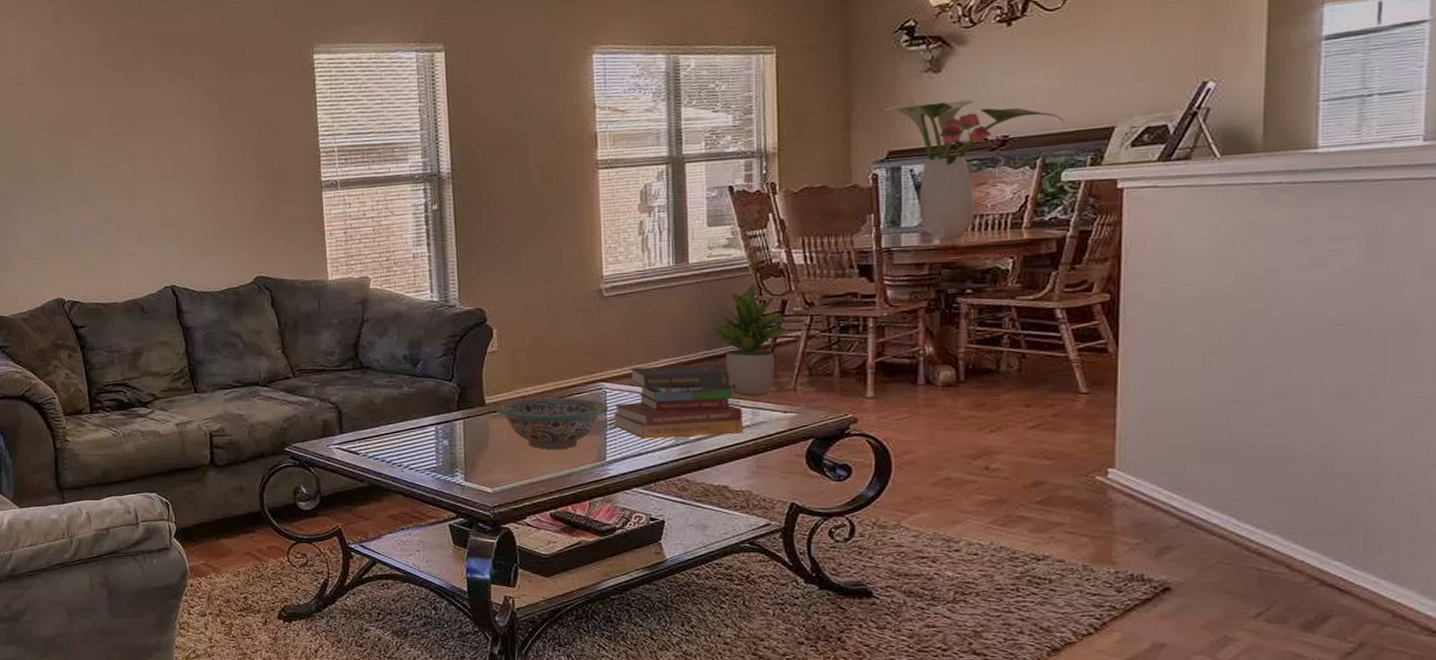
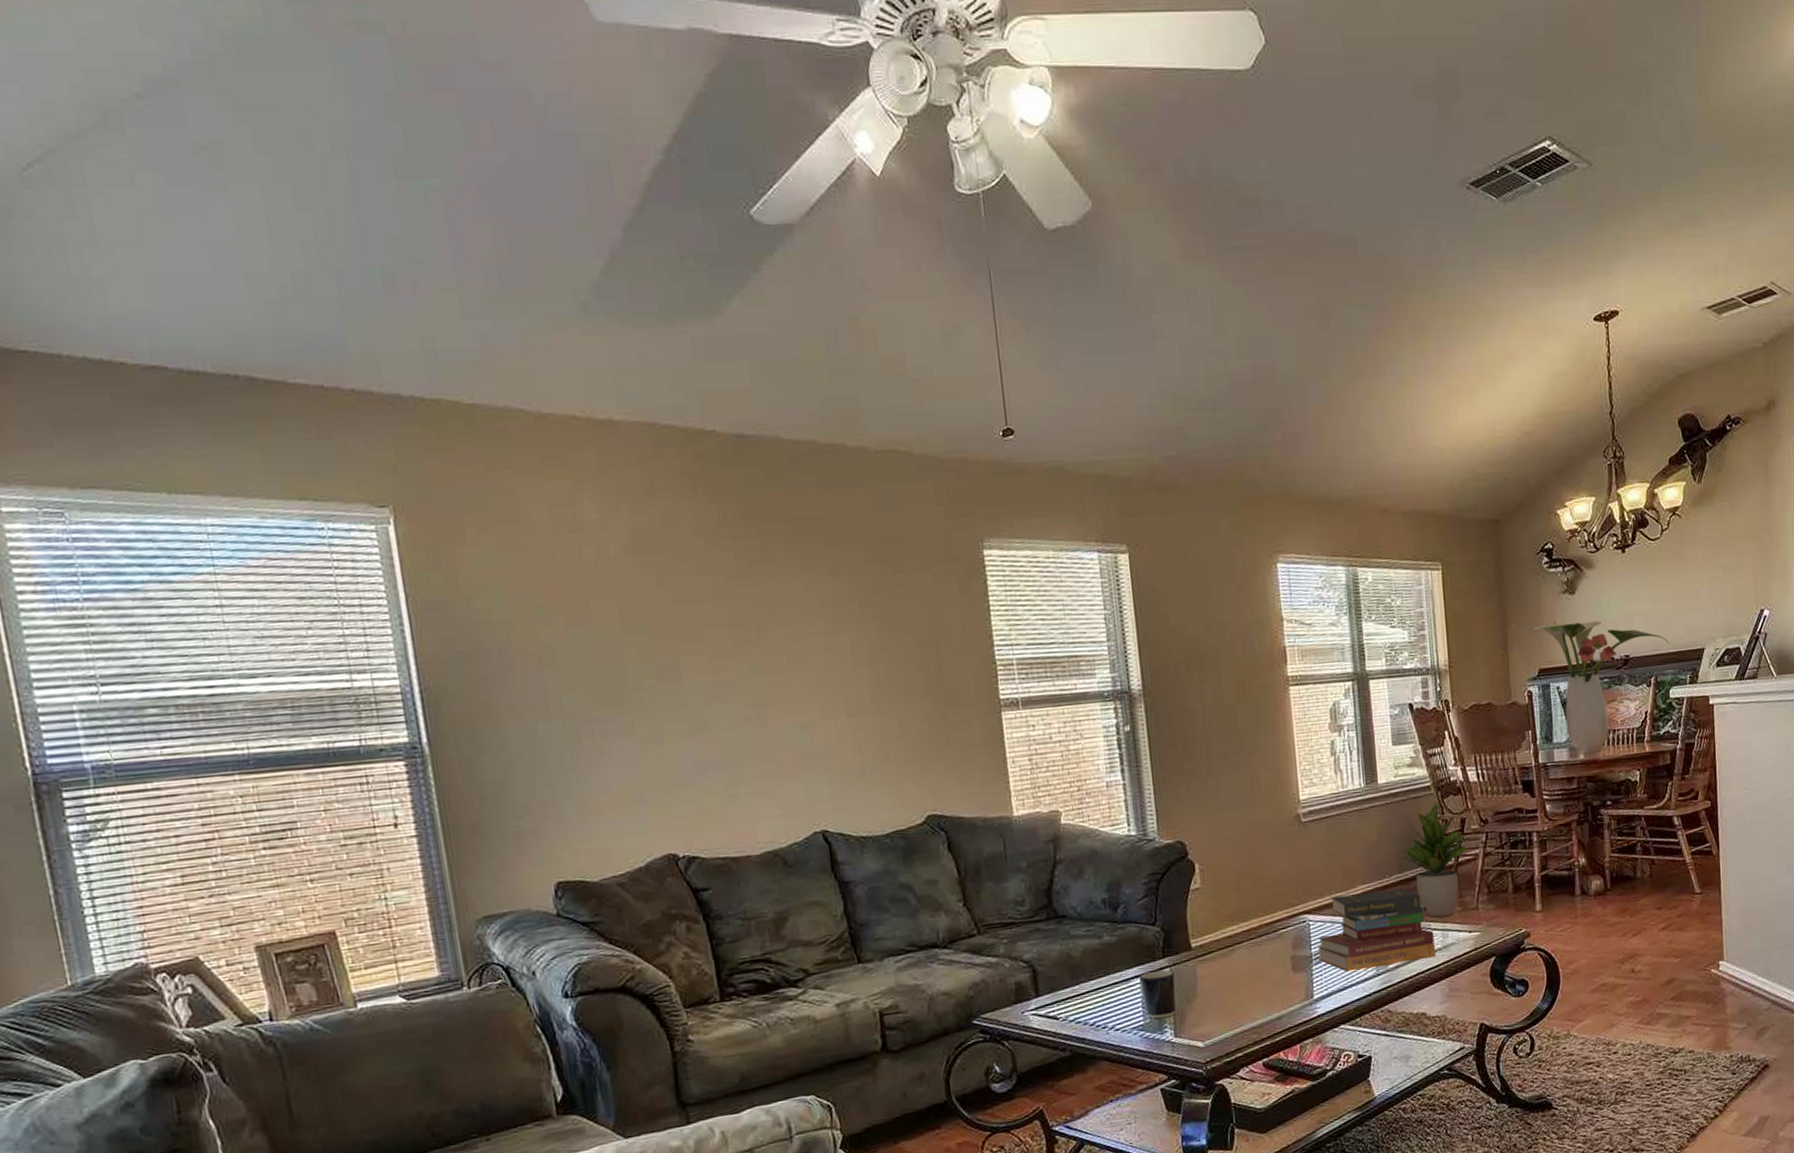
mug: none [434,421,468,464] -> present [1139,970,1176,1019]
decorative bowl: present [495,397,608,450] -> none [1201,933,1313,993]

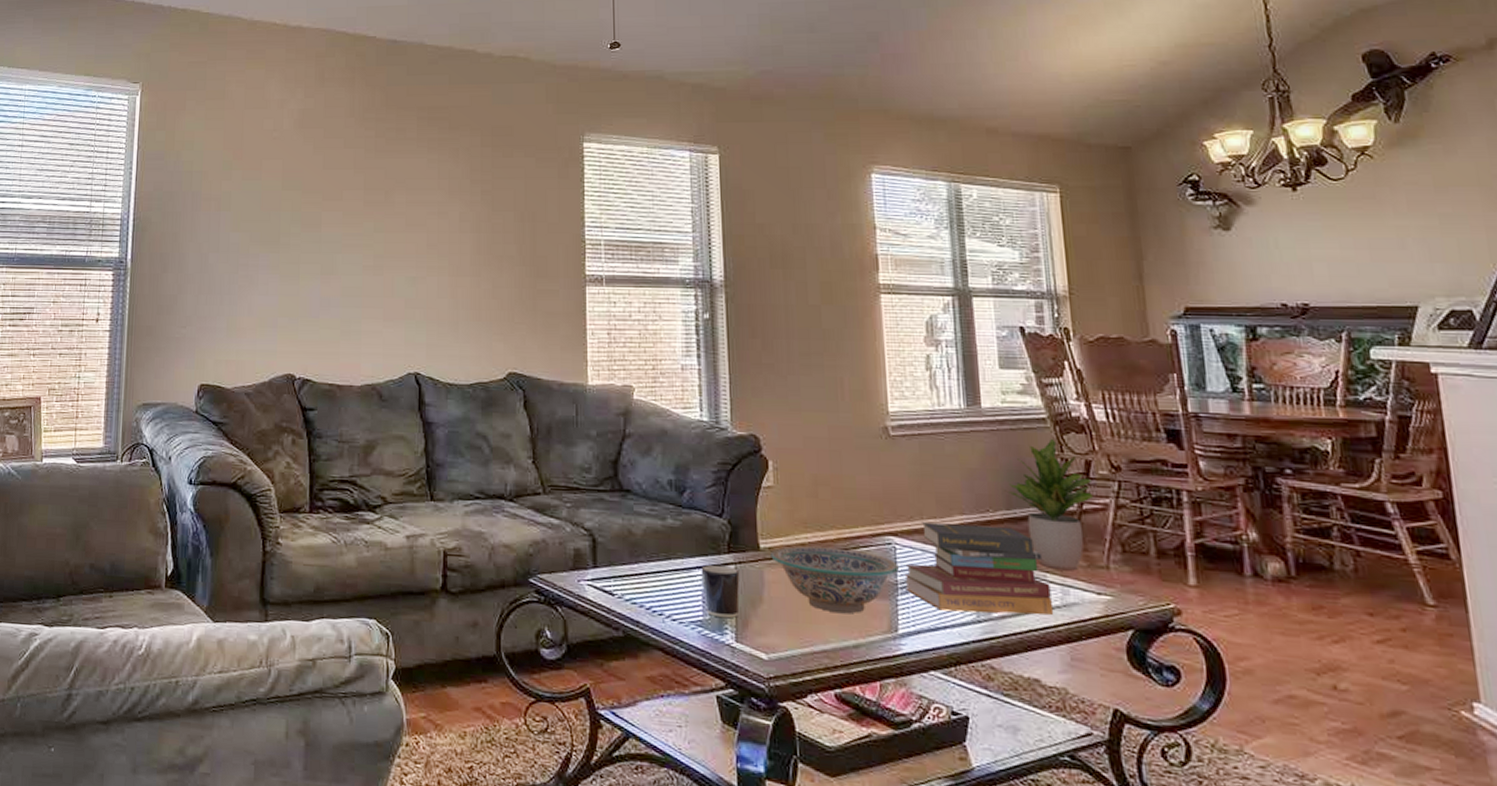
decorative bowl: none [1201,933,1313,993] -> present [770,546,899,614]
flower arrangement: present [1532,620,1670,755] -> none [1174,258,1366,411]

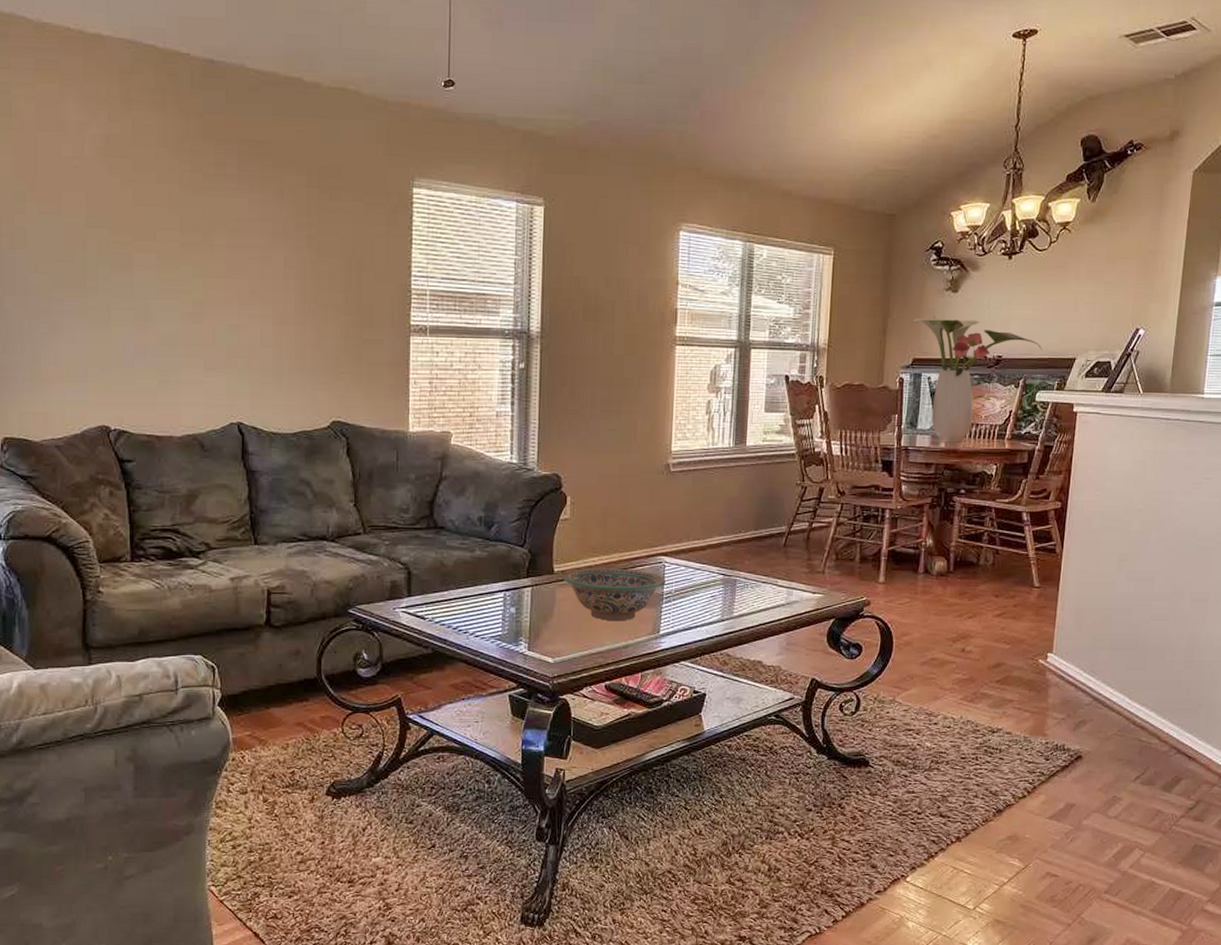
mug: present [701,564,740,619] -> none [502,588,536,632]
books: present [904,522,1054,616] -> none [669,544,780,614]
potted plant: present [1003,438,1093,571] -> none [754,470,821,577]
flower arrangement: none [1174,258,1366,411] -> present [912,316,1043,444]

